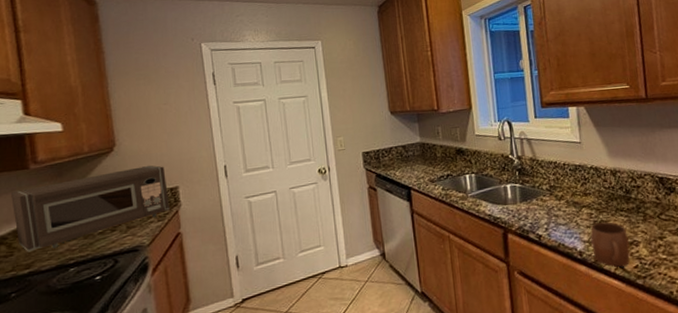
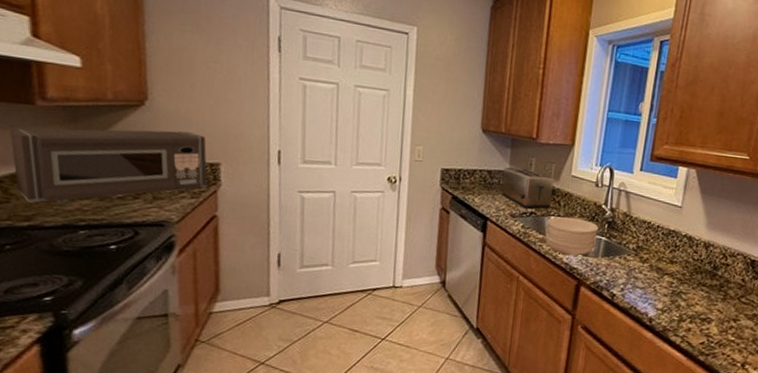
toaster: none [415,136,464,172] -> present [501,167,554,209]
bowl: none [463,171,512,208] -> present [545,216,599,257]
mug: present [590,221,630,267] -> none [663,292,703,341]

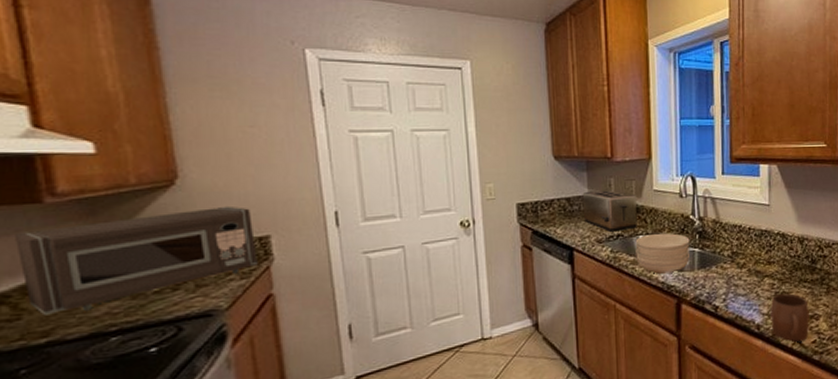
mug: none [663,292,703,341] -> present [770,293,810,342]

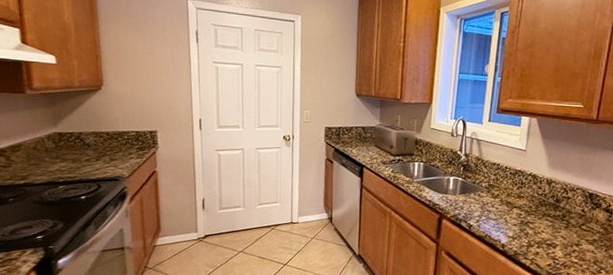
microwave: present [15,206,258,316] -> none [10,107,148,167]
bowl: present [635,233,691,275] -> none [411,162,456,195]
mug: present [770,293,810,342] -> none [514,222,549,263]

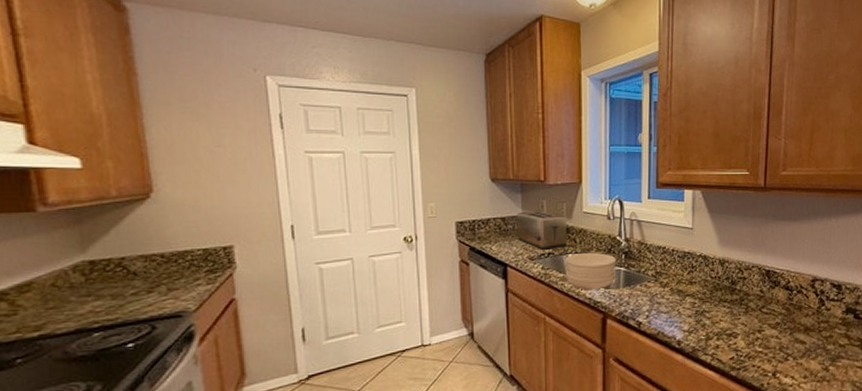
bowl: none [411,162,456,195] -> present [565,252,617,291]

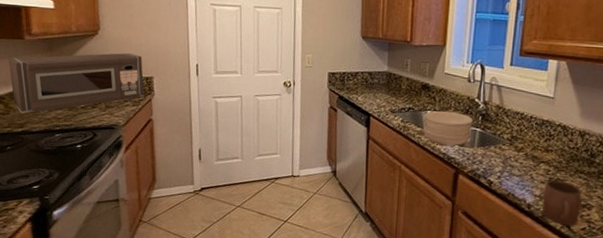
microwave: none [13,218,222,312] -> present [9,52,144,114]
toaster: present [516,210,567,250] -> none [381,68,429,105]
mug: none [691,311,728,358] -> present [541,179,582,226]

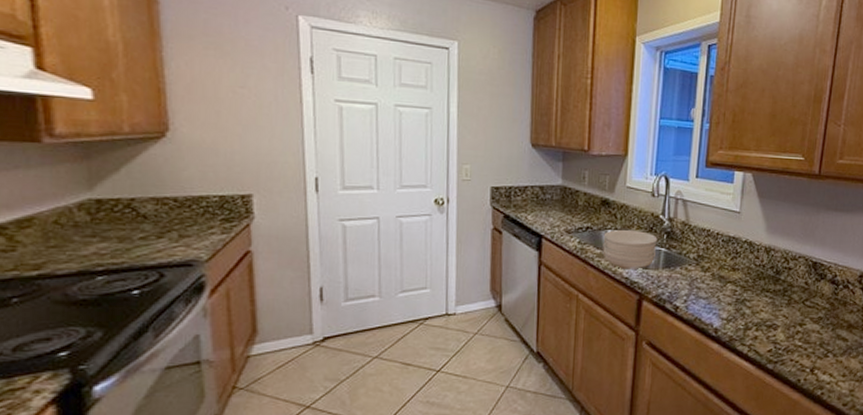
microwave: present [9,52,144,114] -> none [14,162,239,250]
mug: present [541,179,582,226] -> none [729,300,768,349]

